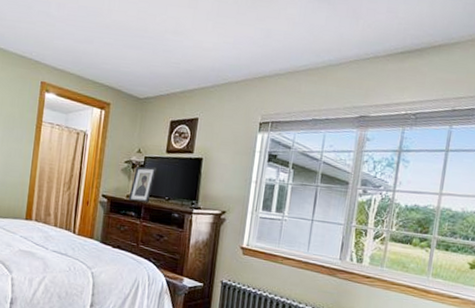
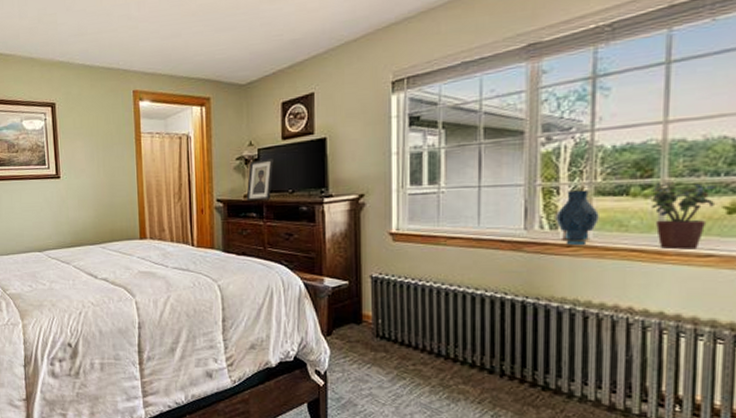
vase: none [361,234,391,279] -> present [555,190,599,246]
potted plant: none [424,237,466,292] -> present [651,182,717,250]

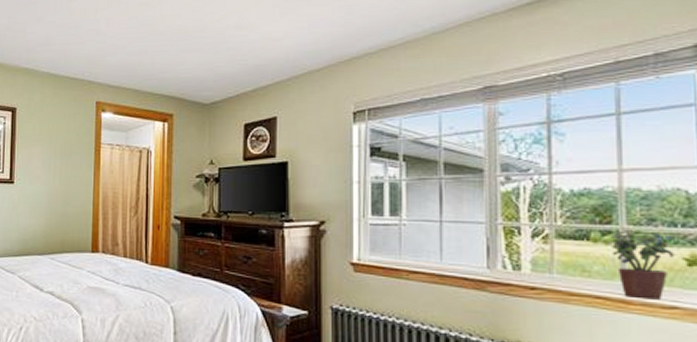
picture frame: present [246,159,274,202] -> none [205,179,234,221]
vase: present [555,190,599,246] -> none [518,232,561,289]

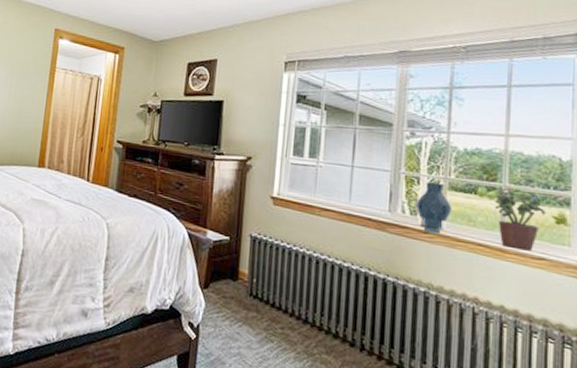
vase: none [518,232,561,289] -> present [415,182,452,234]

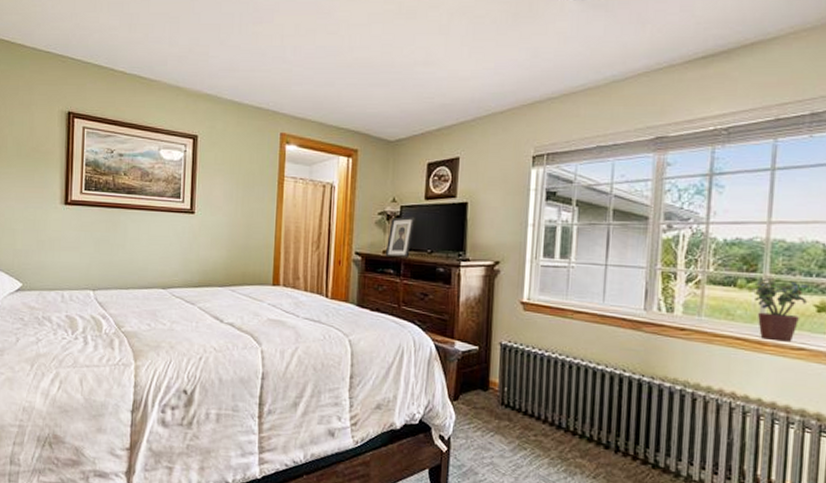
picture frame: none [145,110,174,148] -> present [385,217,415,258]
vase: present [415,182,452,234] -> none [672,277,710,330]

